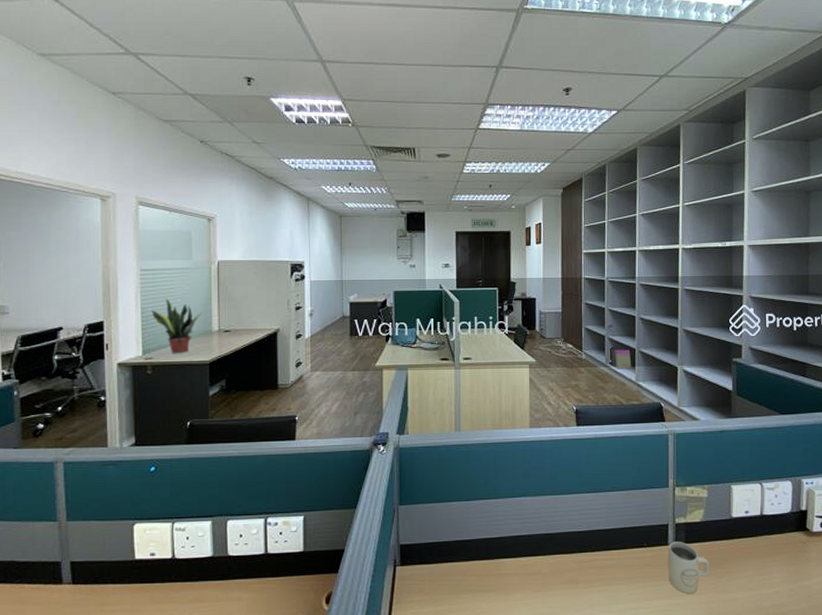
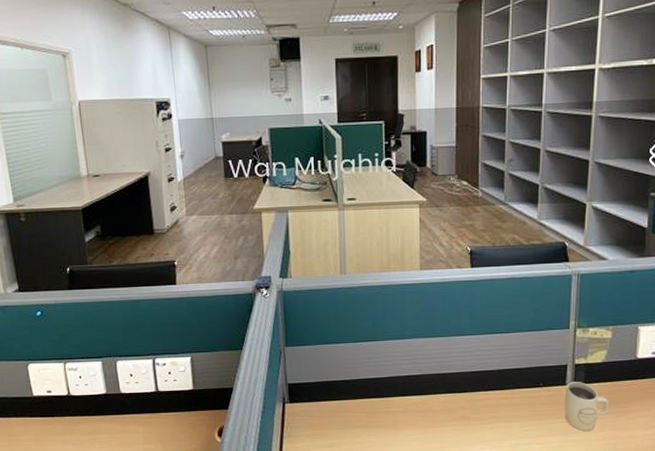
potted plant: present [152,298,203,354] -> none [17,143,70,201]
books: present [608,346,632,369] -> none [507,182,534,207]

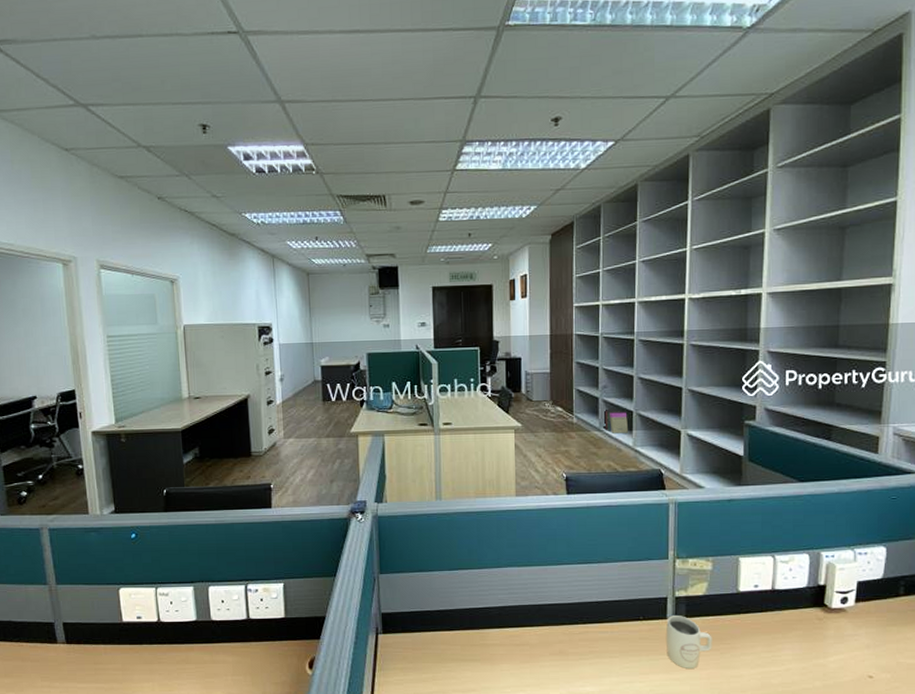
books: none [507,182,534,207] -> present [602,408,629,434]

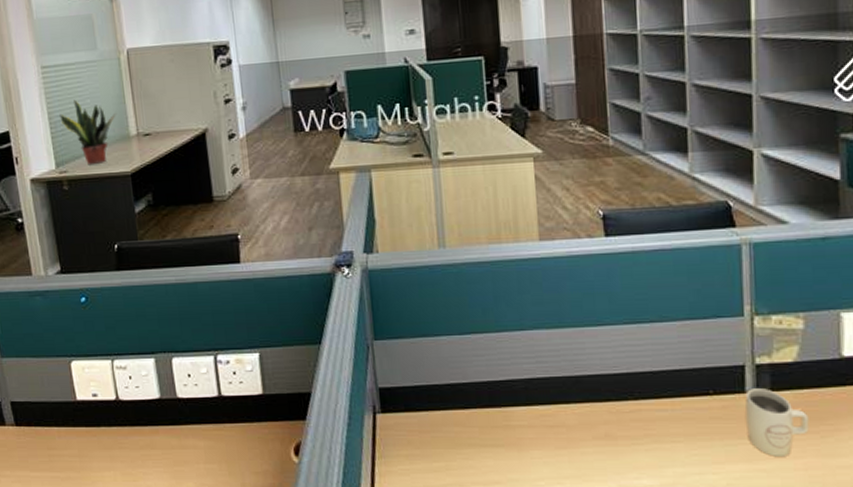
potted plant: none [121,365,172,422] -> present [59,99,117,166]
books: present [602,408,629,434] -> none [646,125,683,158]

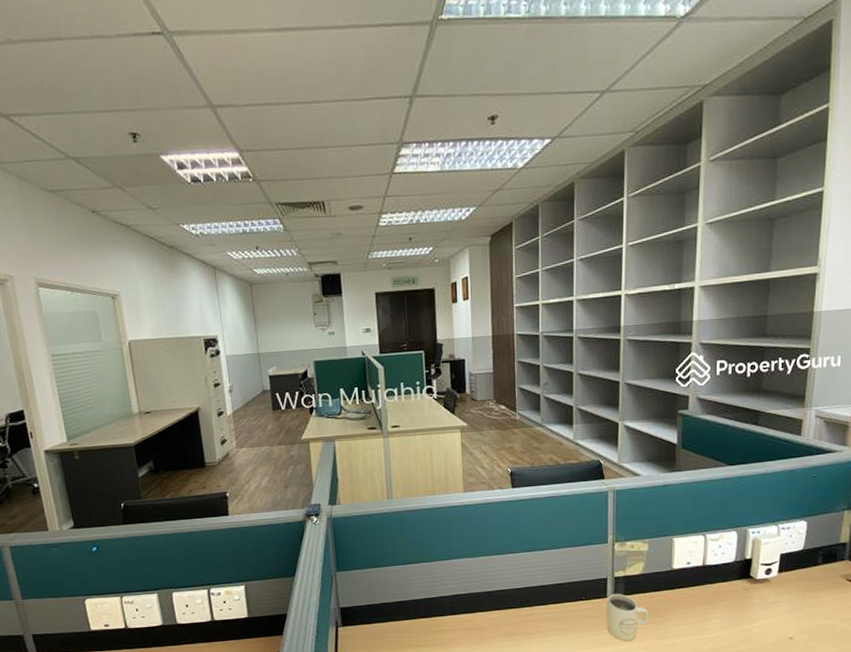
potted plant: present [59,99,117,166] -> none [69,383,121,439]

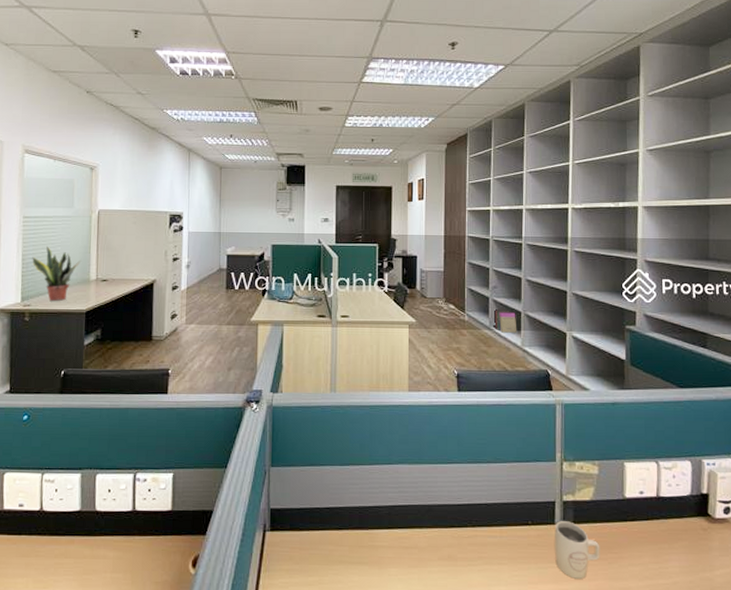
potted plant: none [69,383,121,439] -> present [32,246,82,302]
books: none [543,404,570,429] -> present [492,308,518,333]

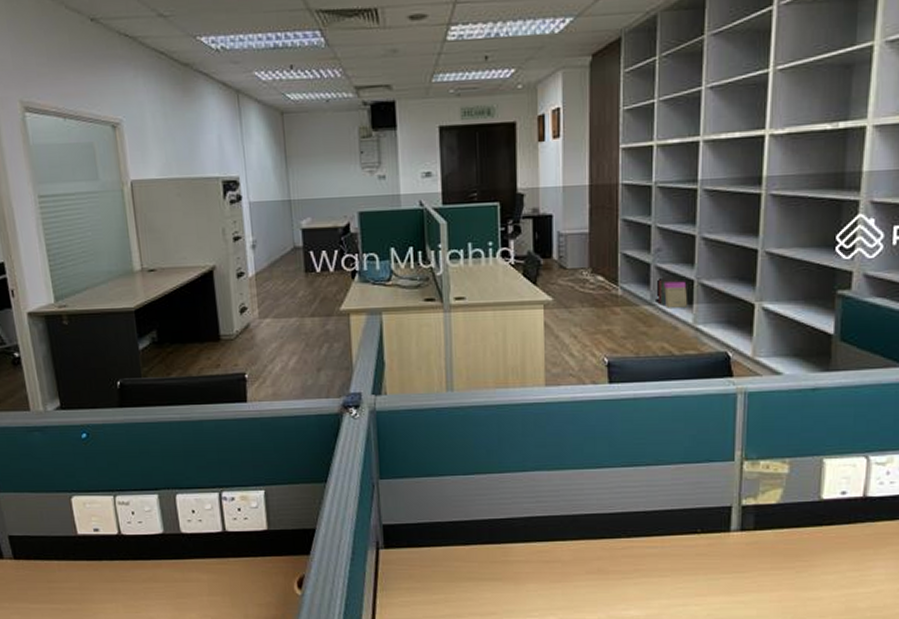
potted plant: present [32,246,82,302] -> none [58,231,120,300]
mug: present [554,521,600,579] -> none [728,528,786,589]

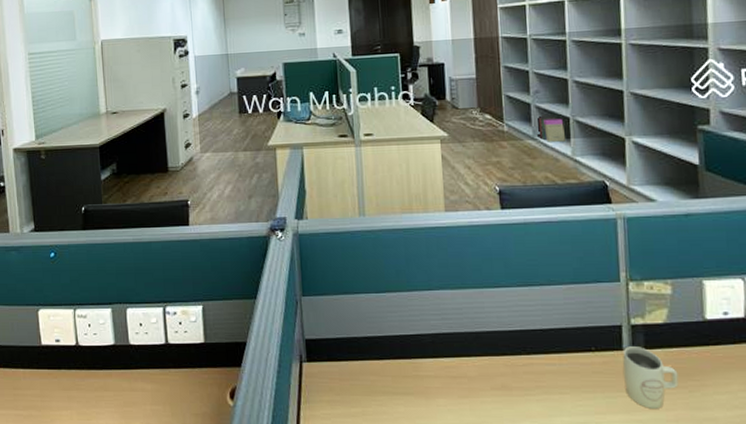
mug: none [728,528,786,589] -> present [622,346,679,409]

